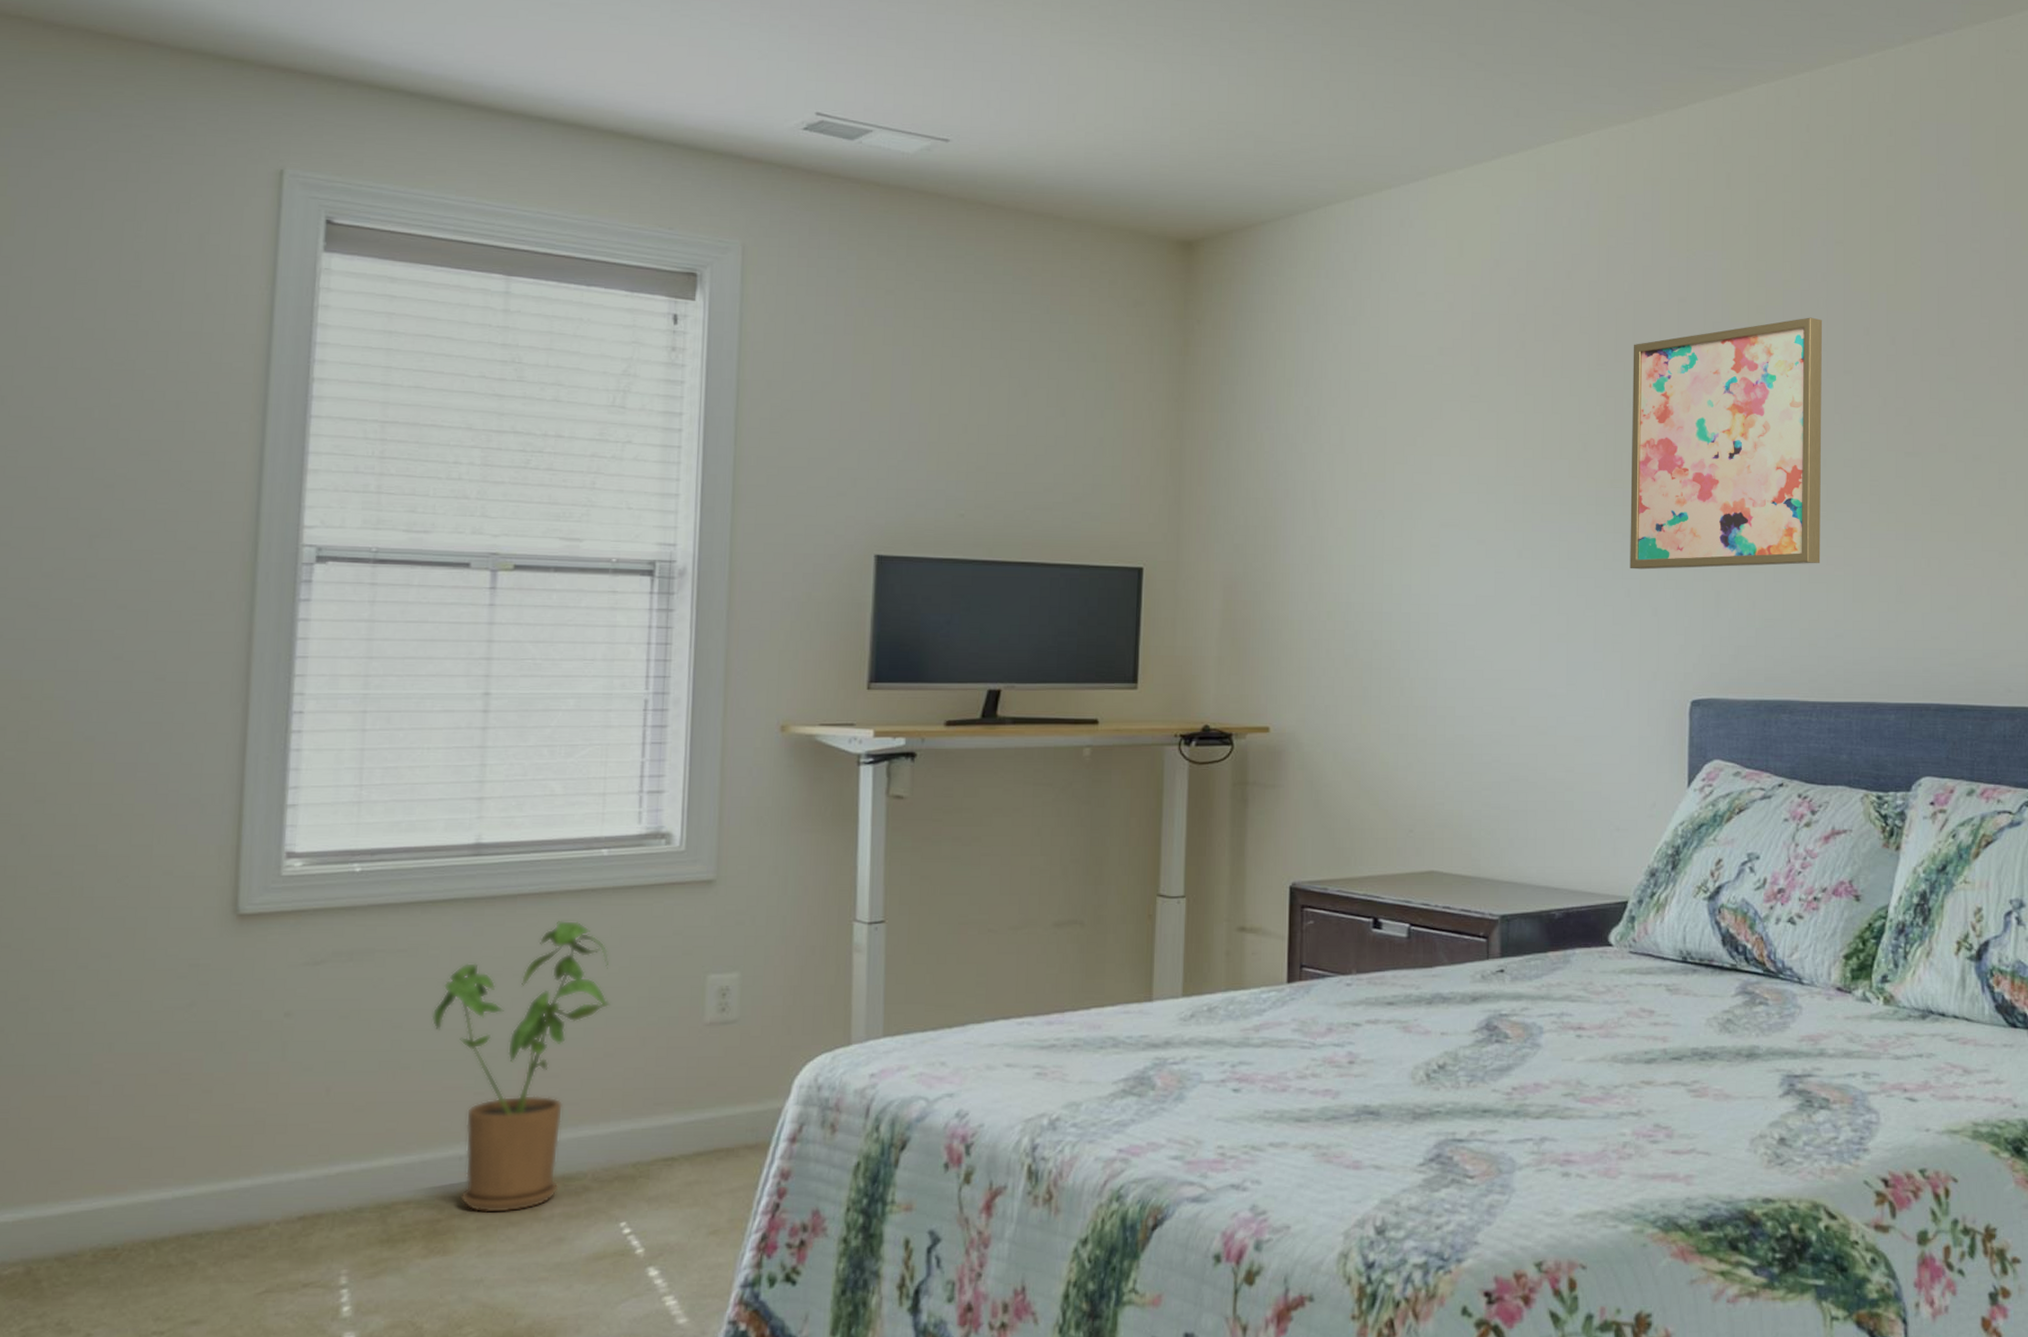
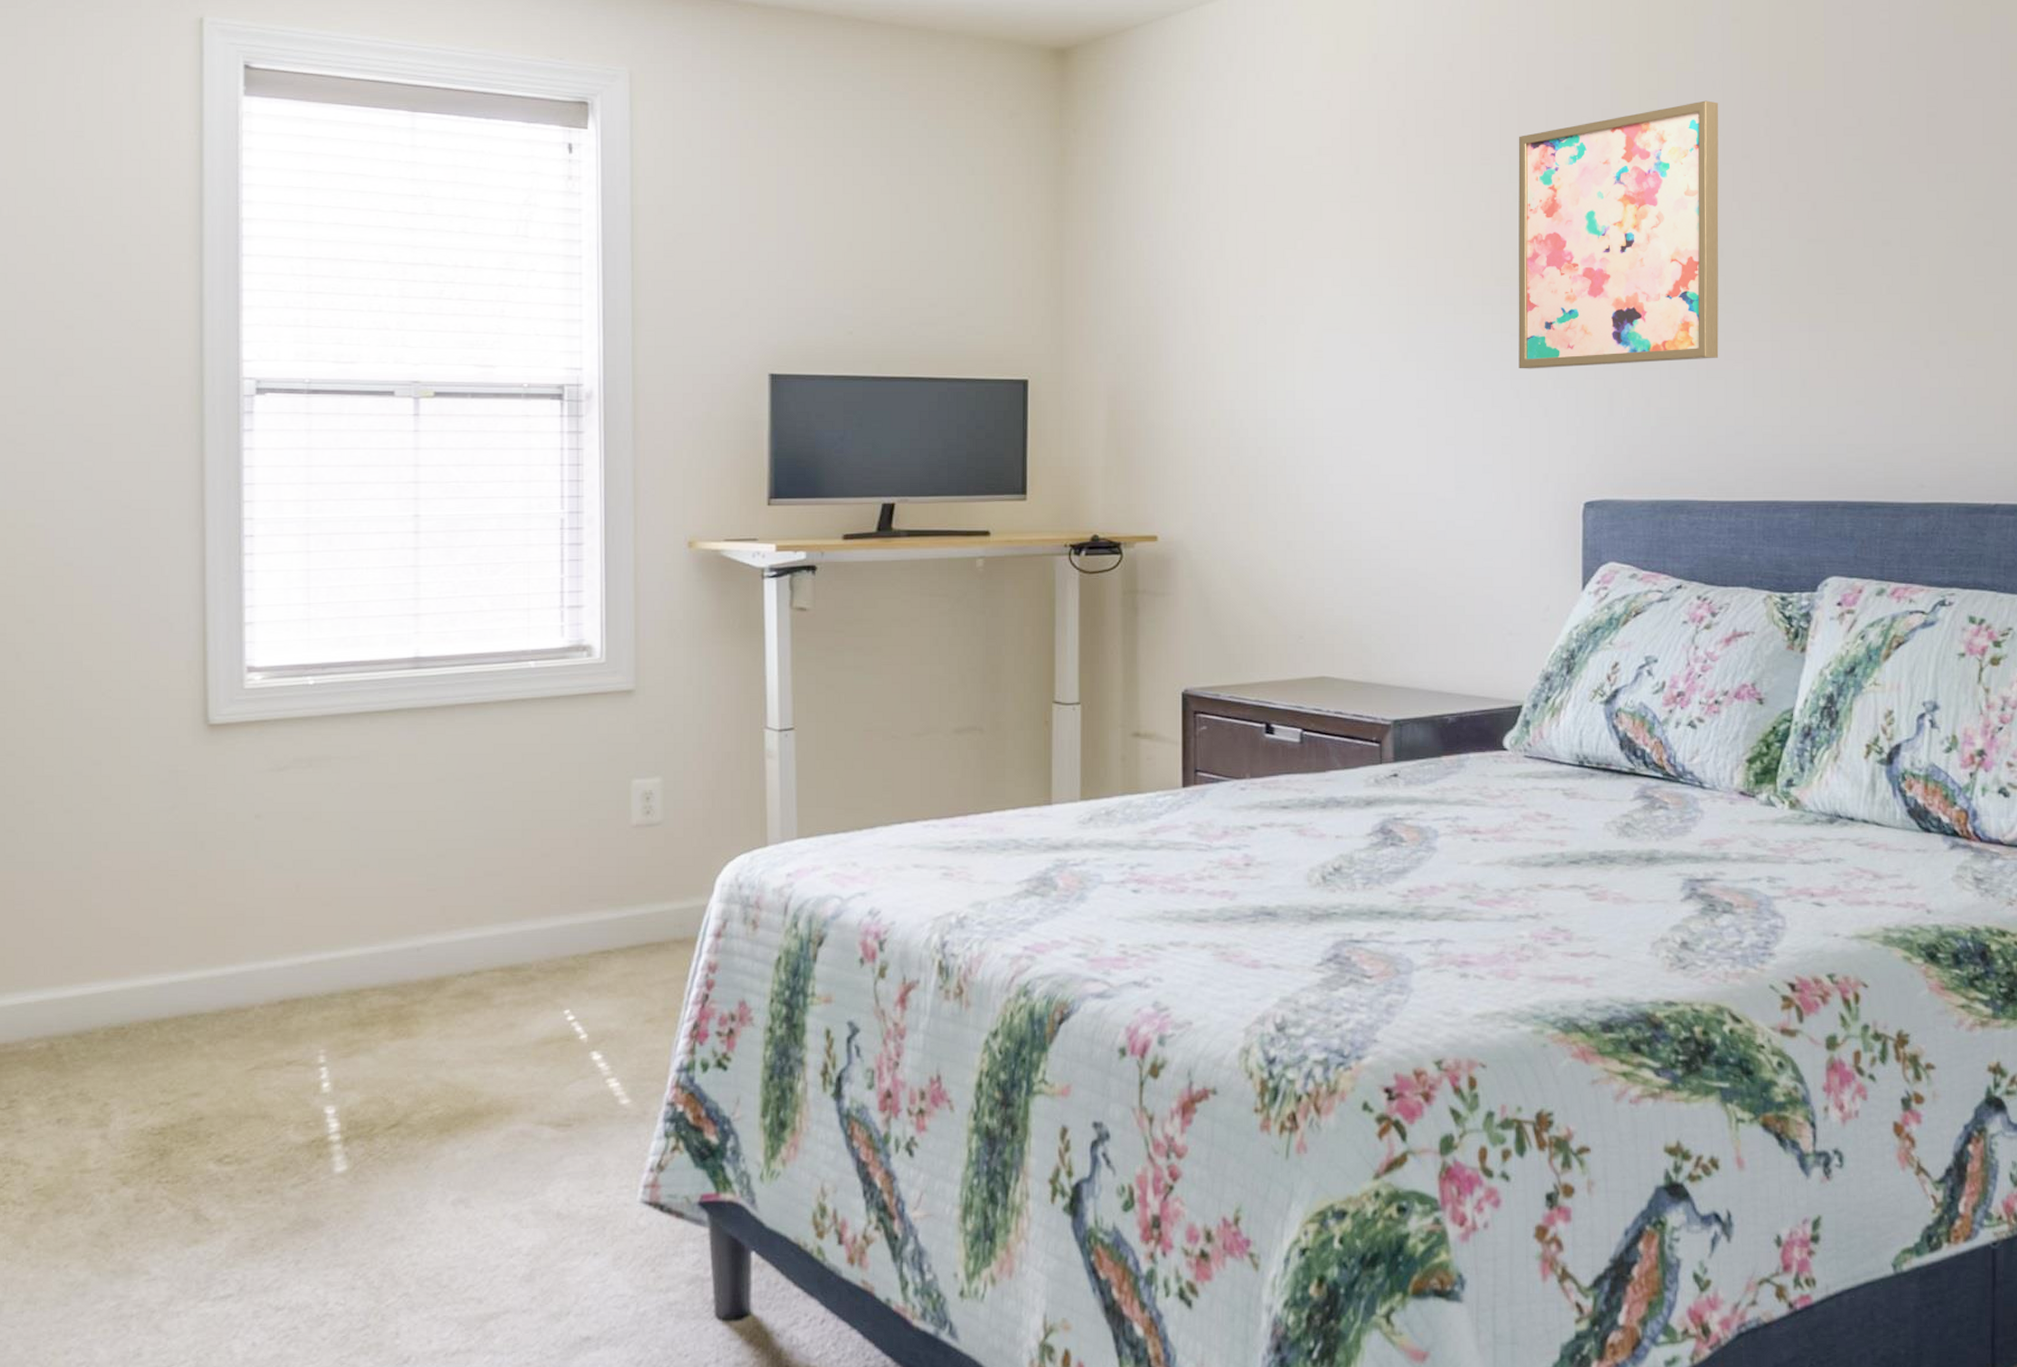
house plant: present [431,920,610,1214] -> none [385,728,544,1001]

